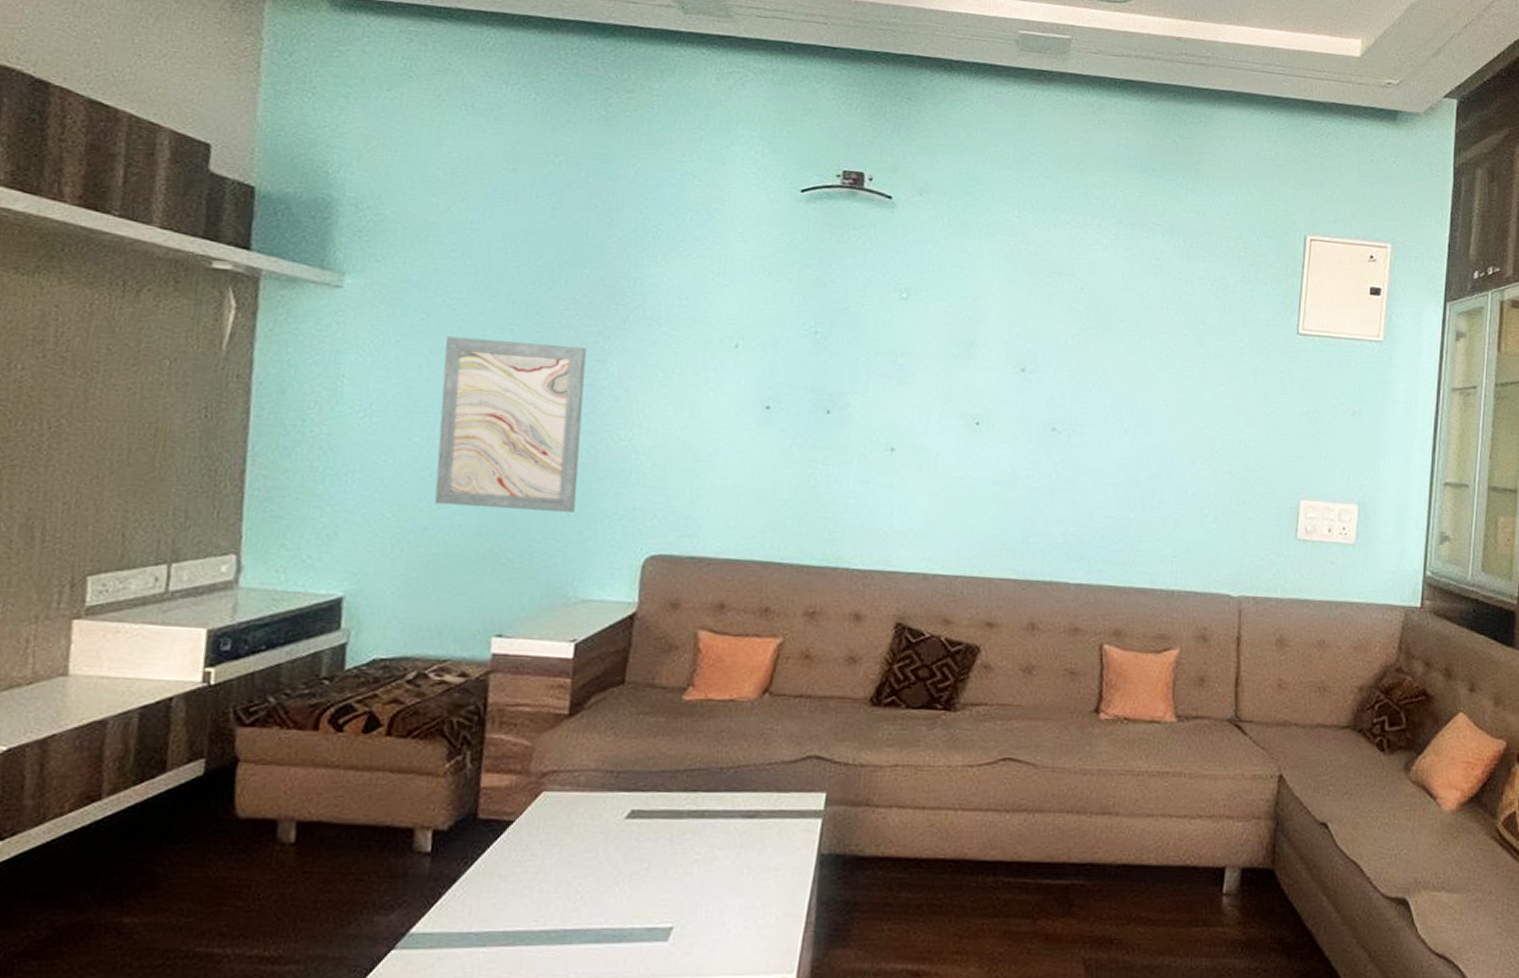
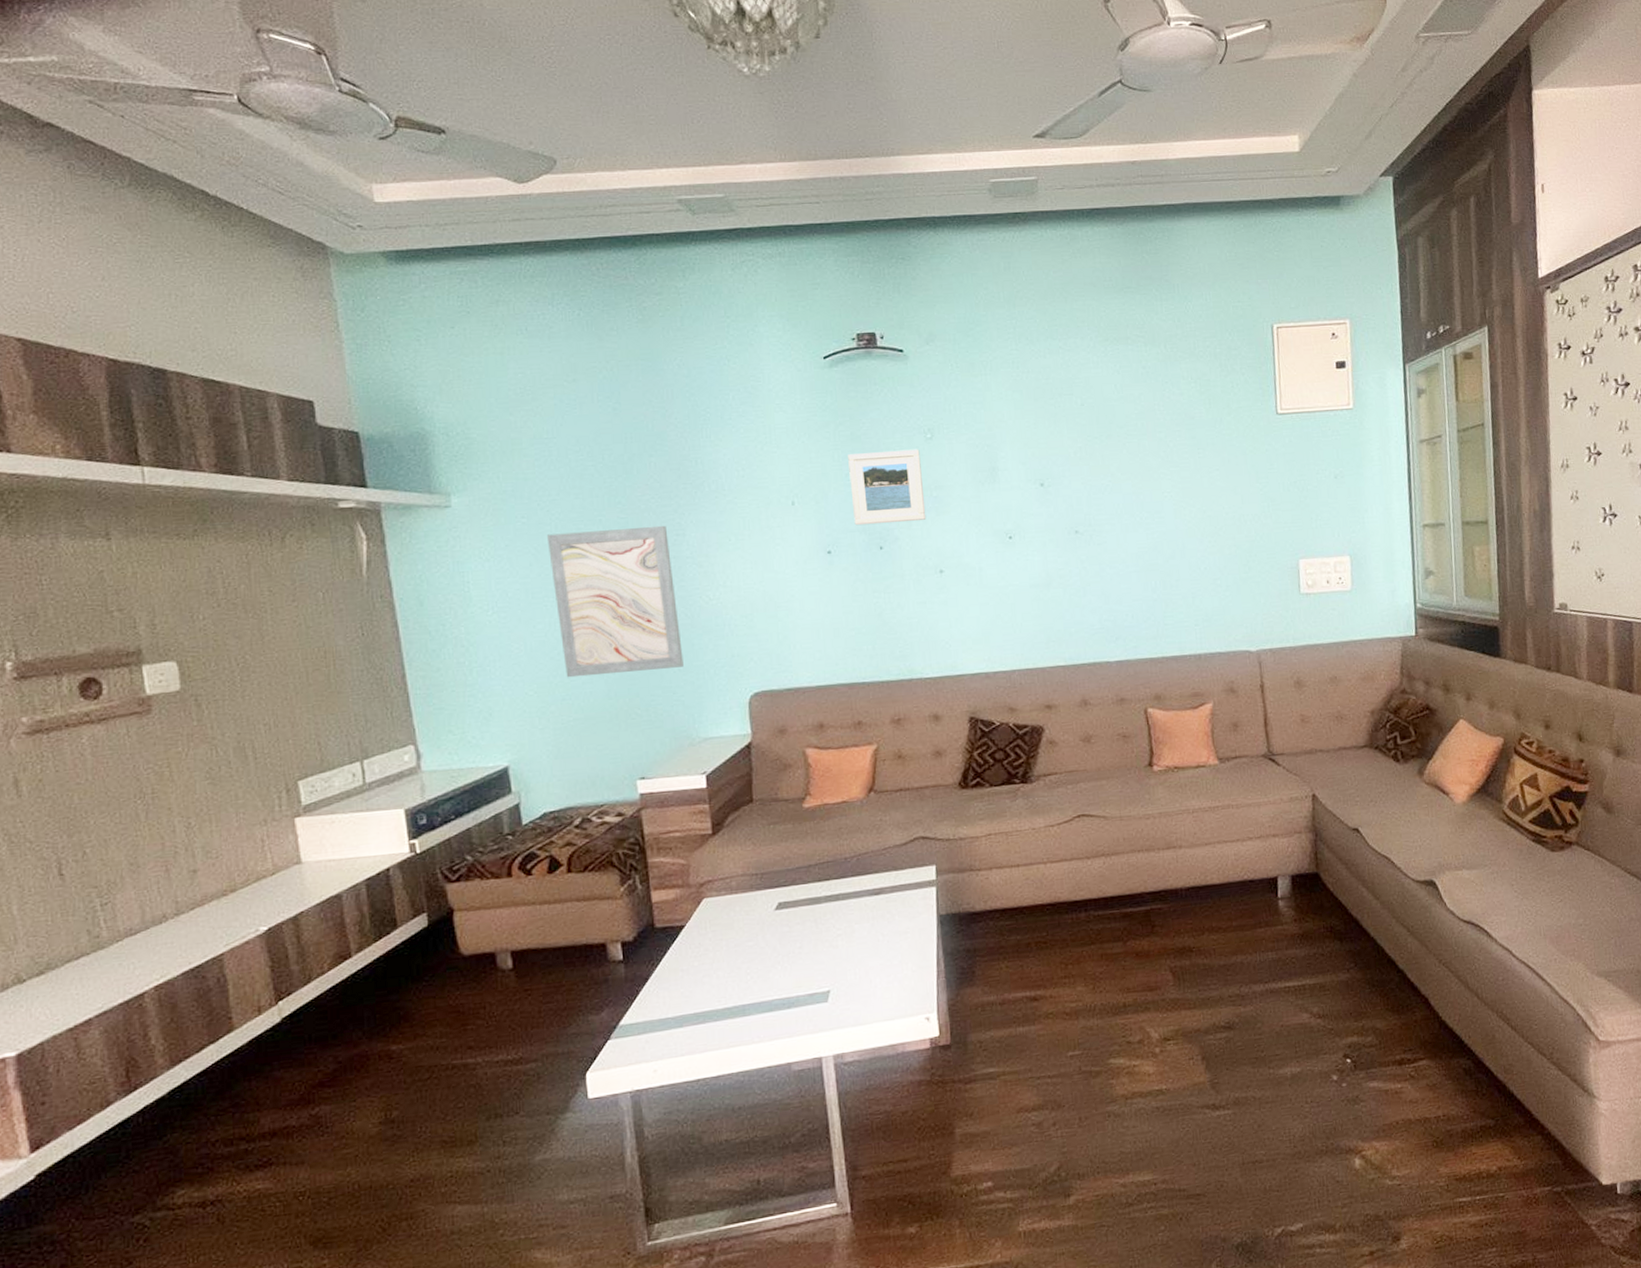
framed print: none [802,301,891,388] -> present [848,449,927,526]

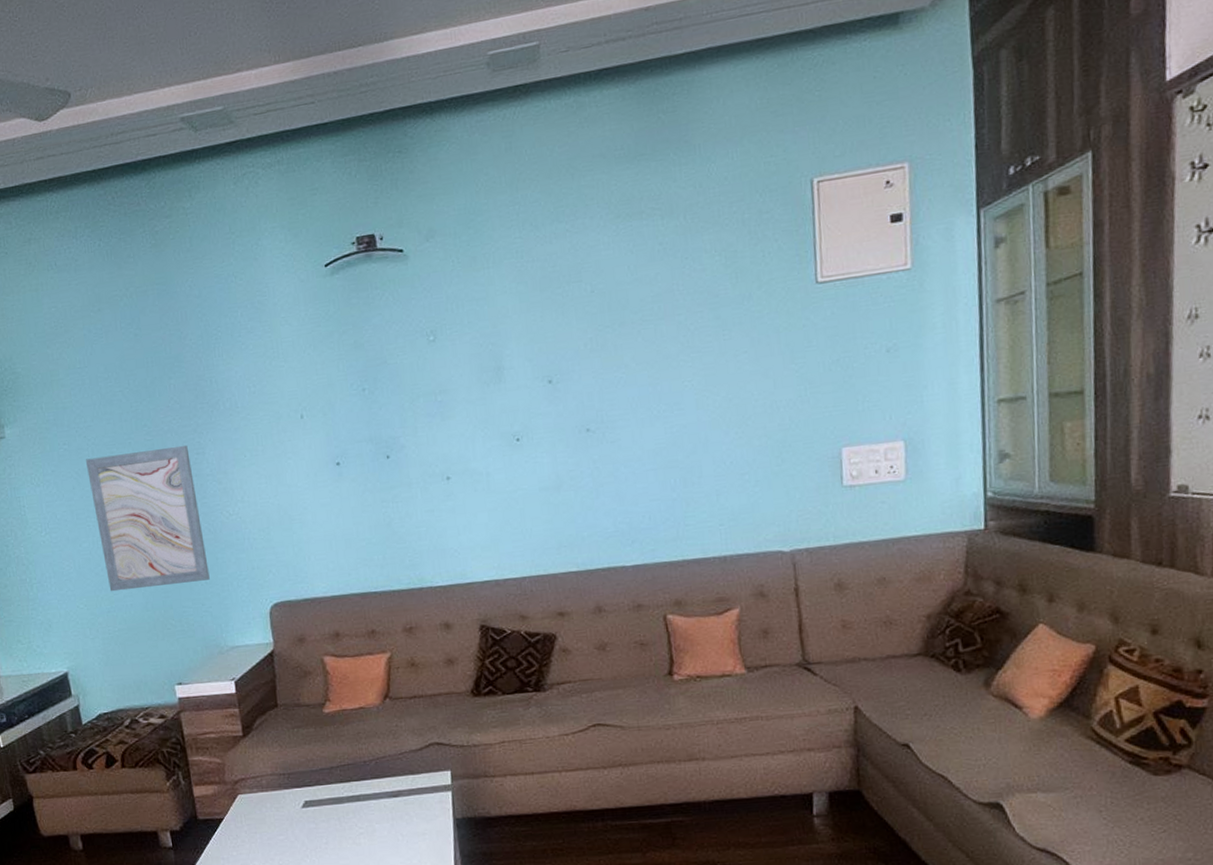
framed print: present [848,449,927,526] -> none [352,352,432,436]

